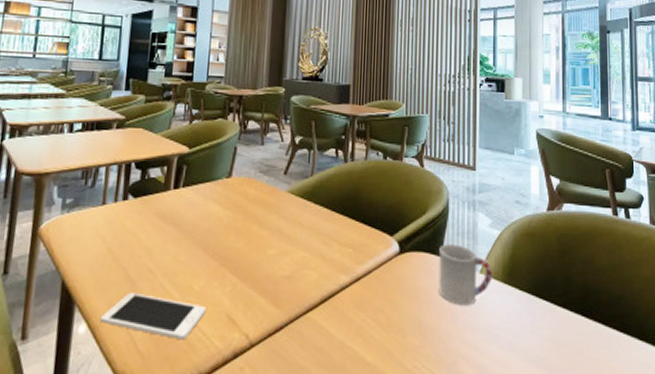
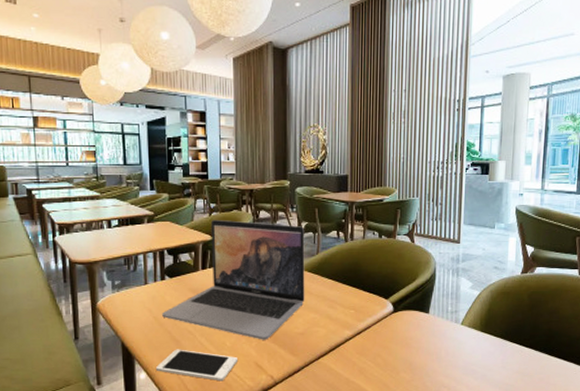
laptop: none [118,128,299,284] -> present [162,219,305,340]
cup: present [438,244,493,306] -> none [426,303,472,349]

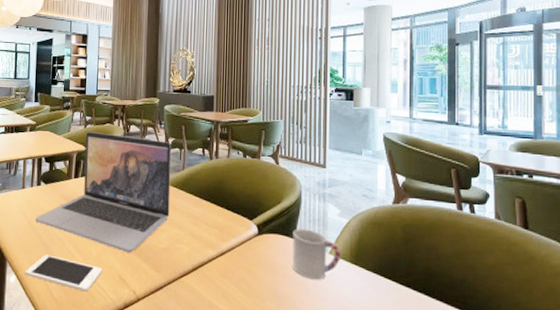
cup: none [426,303,472,349] -> present [292,229,342,280]

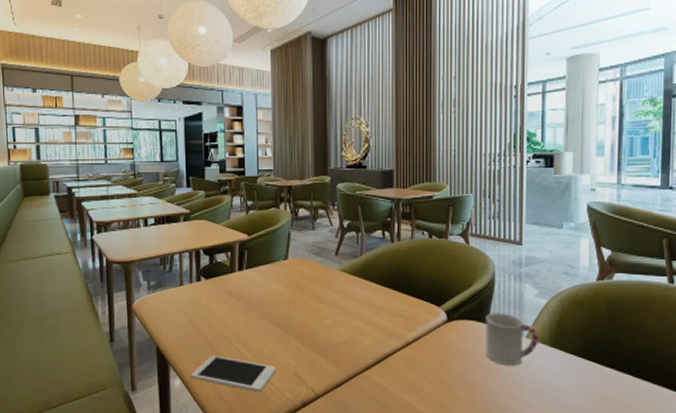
laptop: present [35,131,172,253] -> none [198,217,348,349]

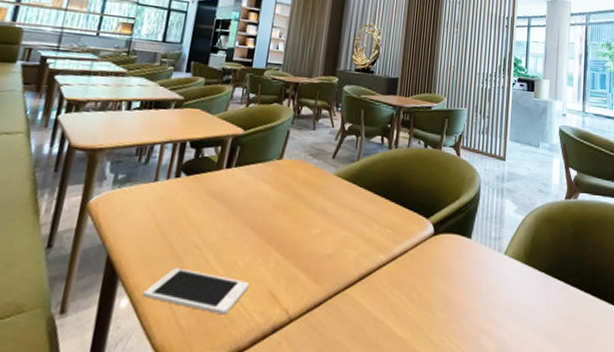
cup: present [485,313,540,366] -> none [467,227,516,284]

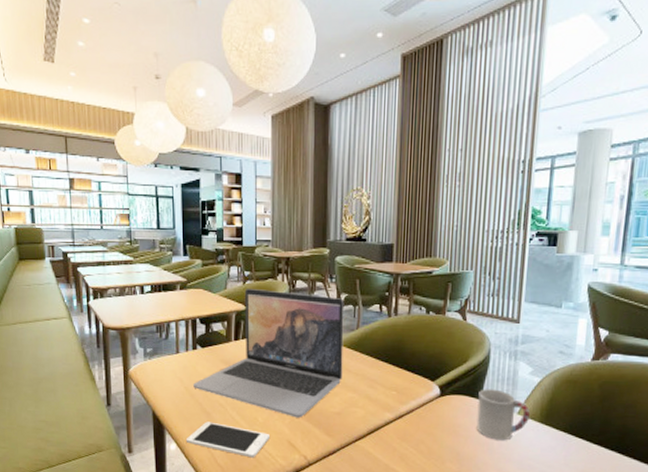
laptop: none [167,111,348,261] -> present [193,288,345,418]
cup: none [467,227,516,284] -> present [476,389,531,441]

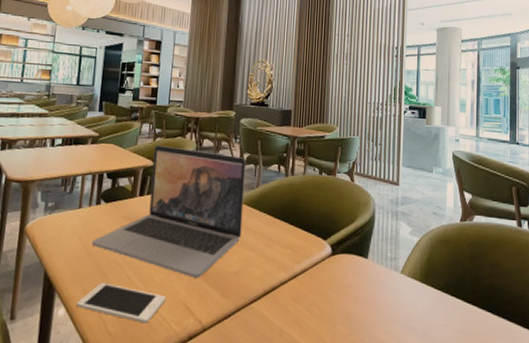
cup: present [476,389,531,441] -> none [364,248,412,301]

